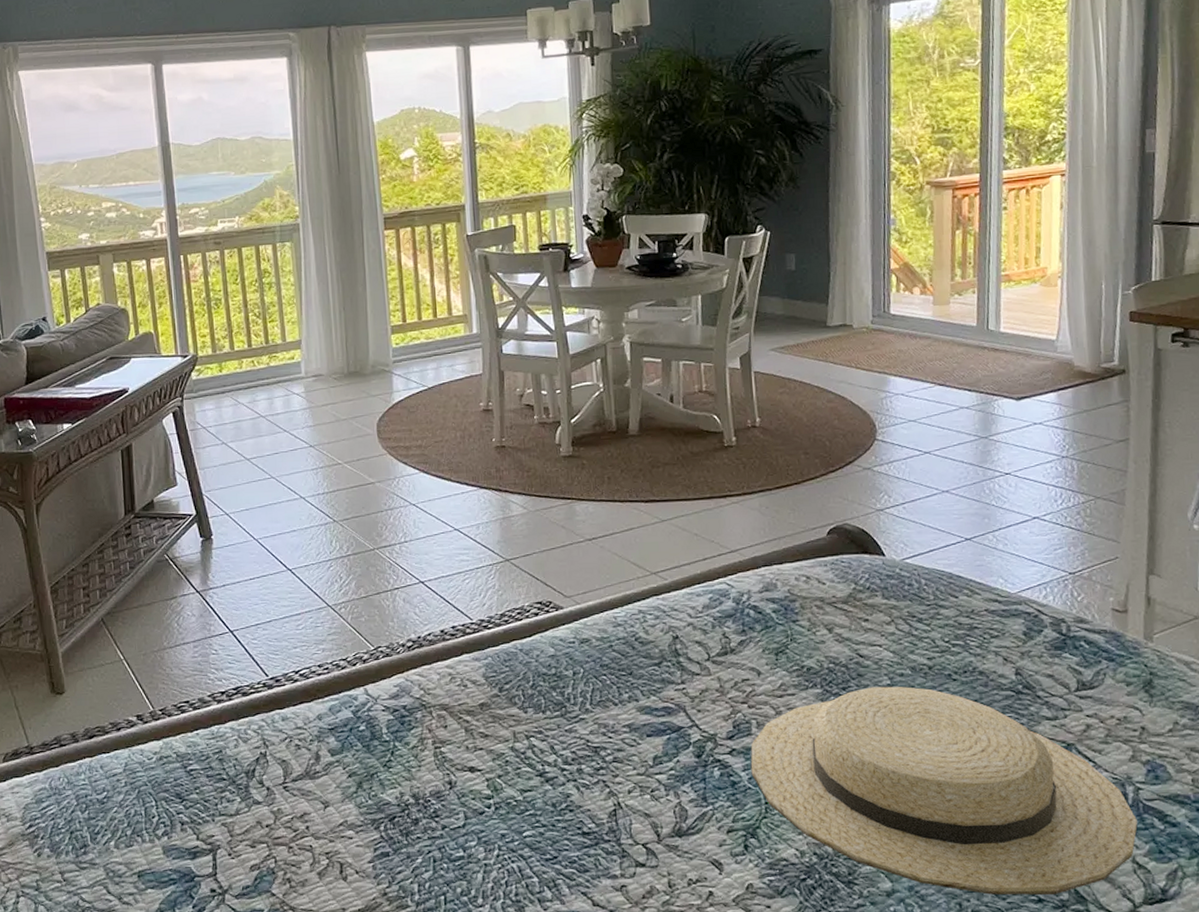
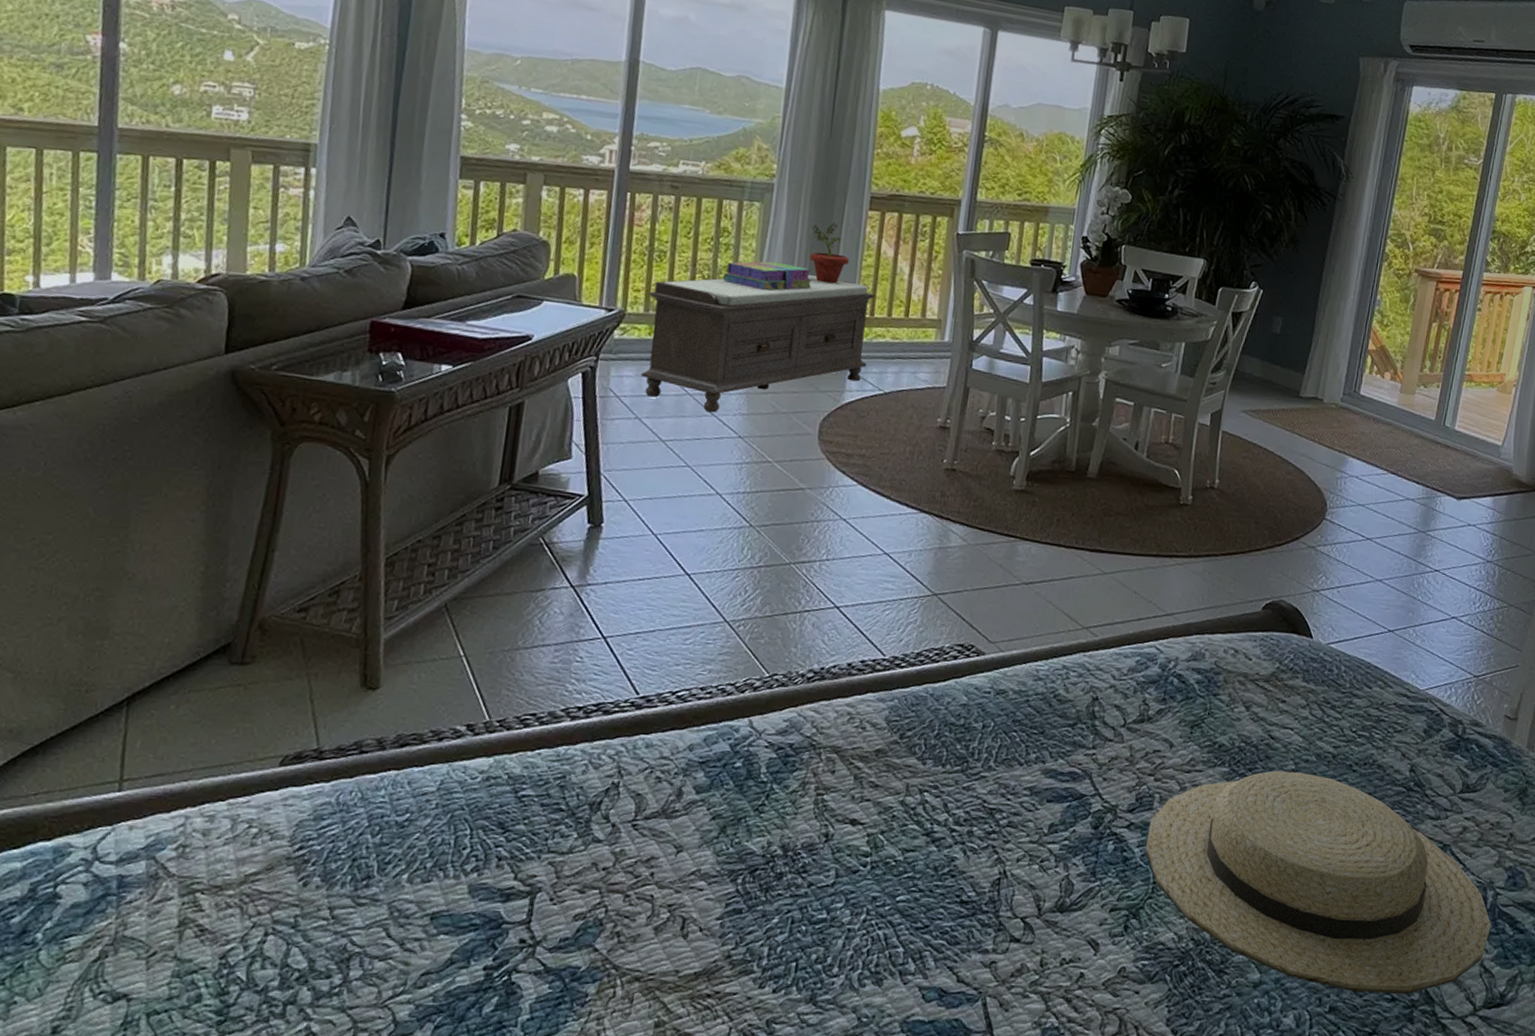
bench: none [213,295,408,430] -> present [641,274,875,413]
stack of books: none [271,290,347,317] -> present [722,261,812,291]
potted plant: none [337,246,376,301] -> present [809,222,850,284]

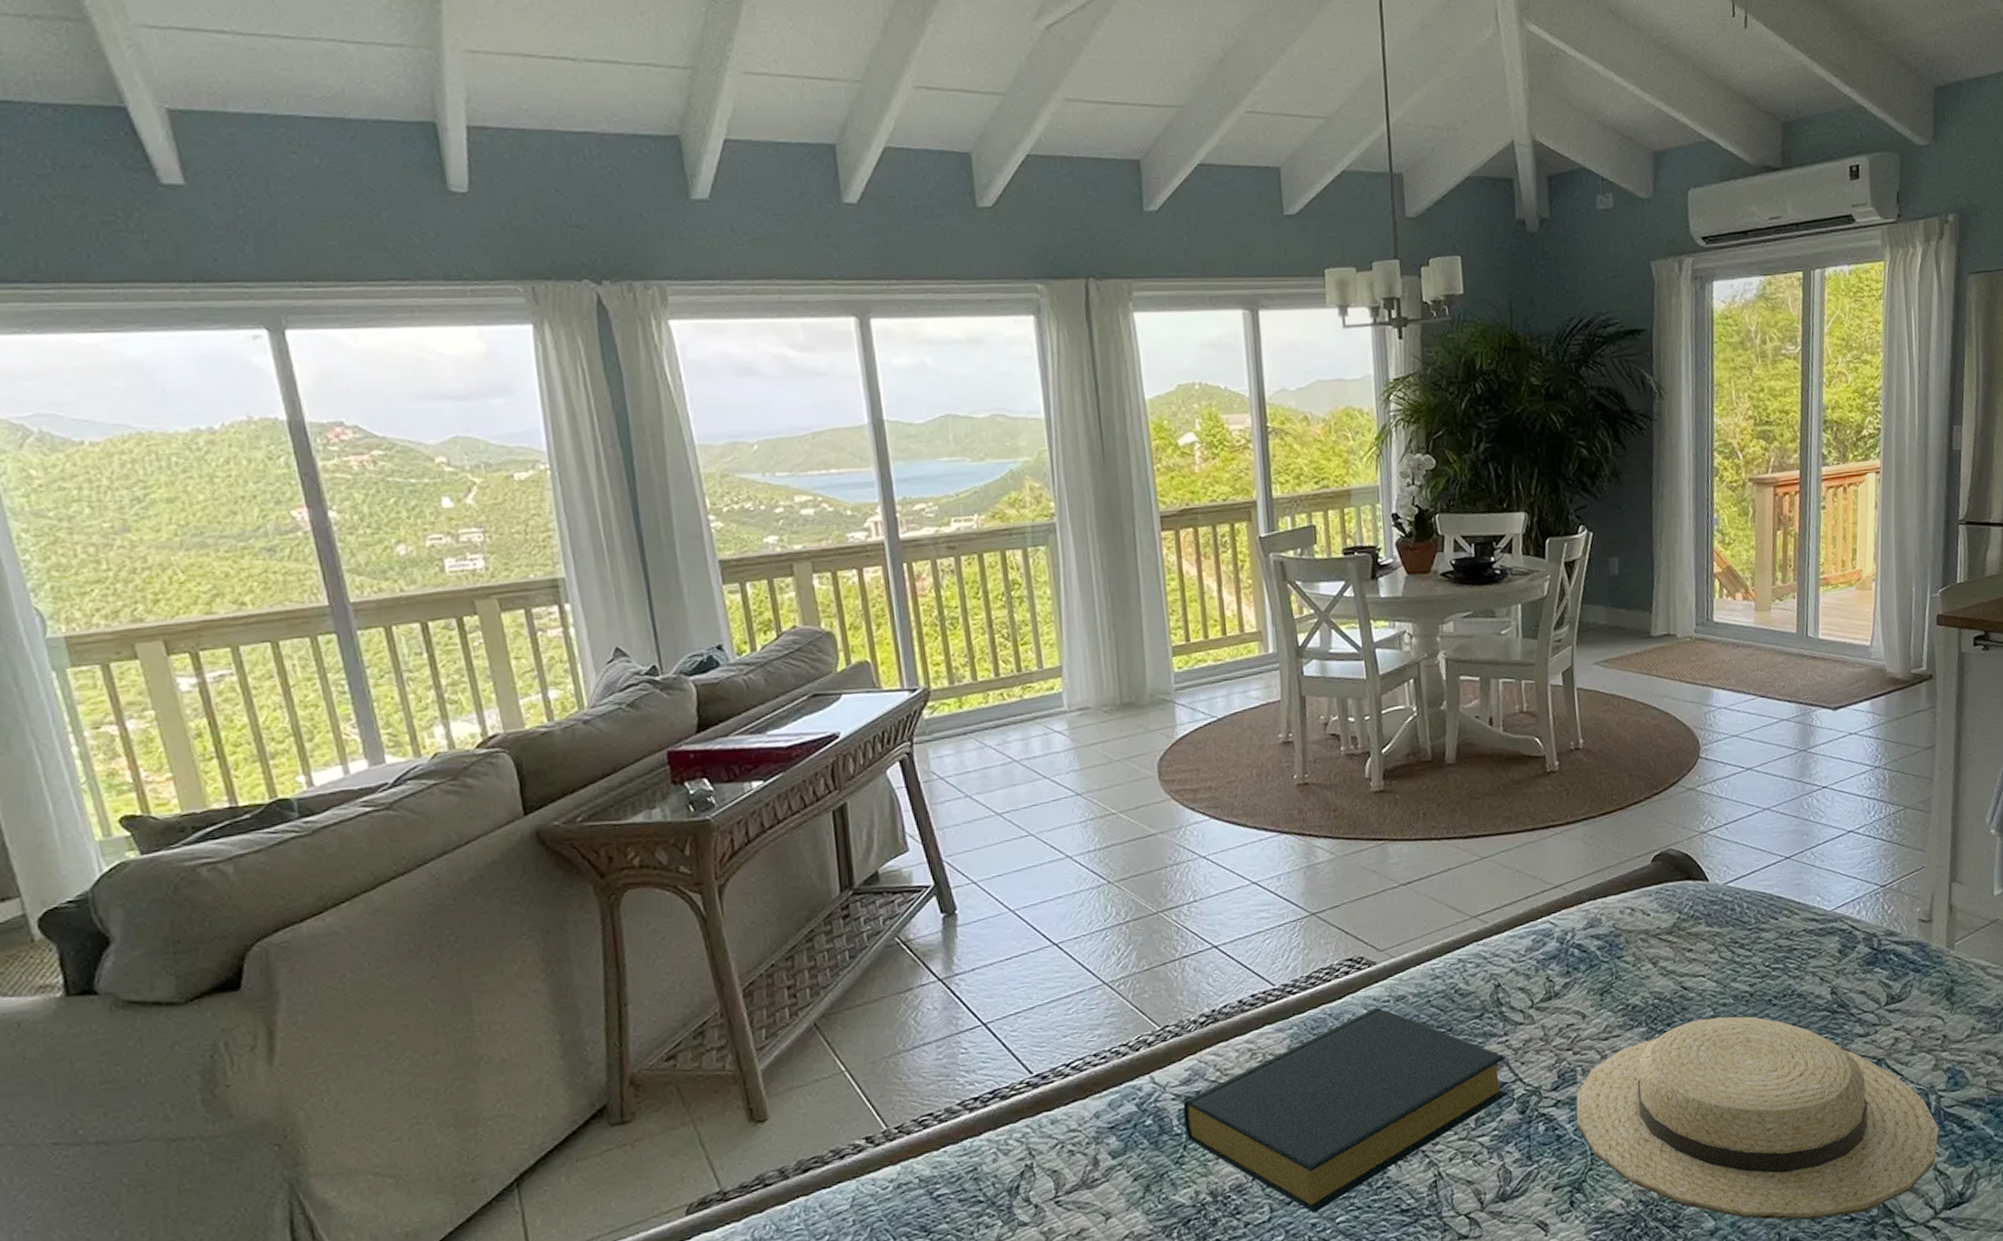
bench: present [641,274,875,413] -> none [950,610,1194,776]
stack of books: present [722,261,812,291] -> none [1023,604,1118,639]
hardback book: none [771,696,1091,887] -> present [1182,1007,1508,1214]
potted plant: present [809,222,850,284] -> none [1104,551,1152,618]

